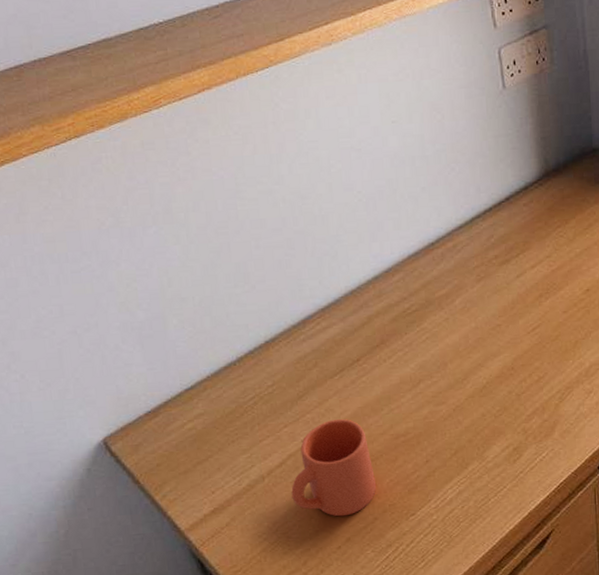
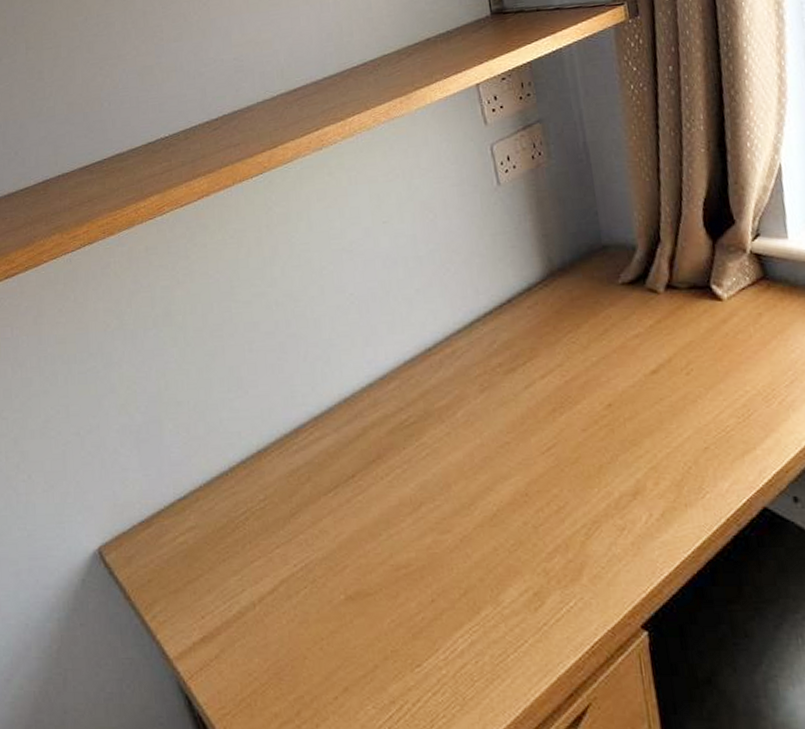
mug: present [291,419,377,517] -> none [283,543,377,660]

